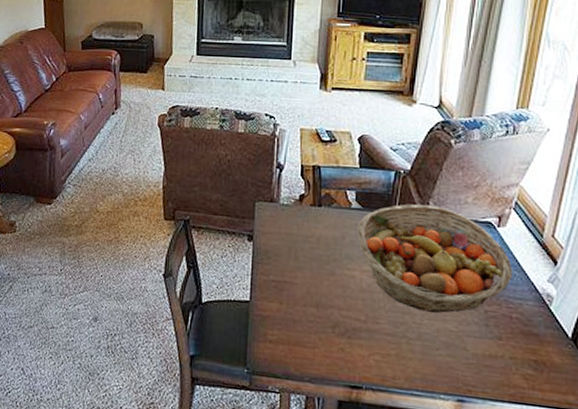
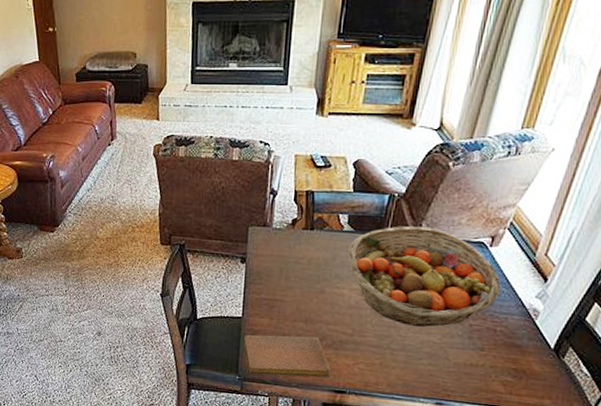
notebook: none [251,321,345,371] -> present [243,335,330,378]

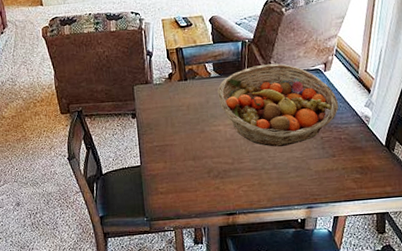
notebook: present [243,335,330,378] -> none [144,171,221,214]

